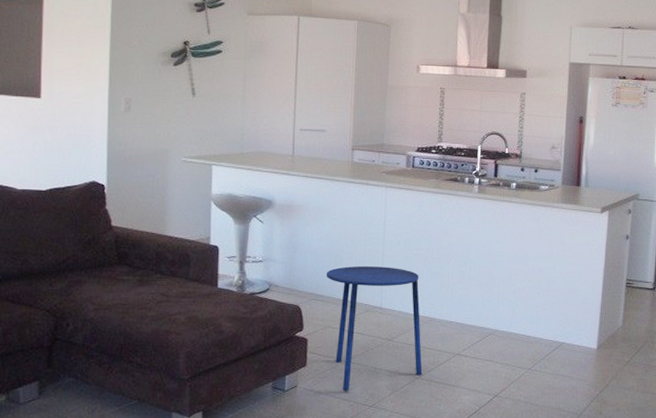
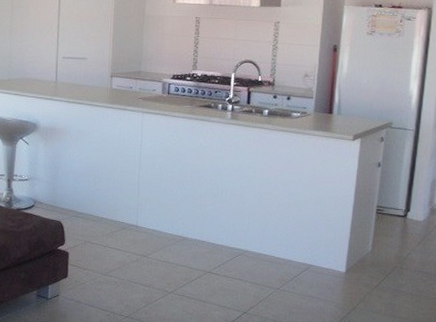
side table: present [326,266,423,391] -> none [86,186,175,302]

